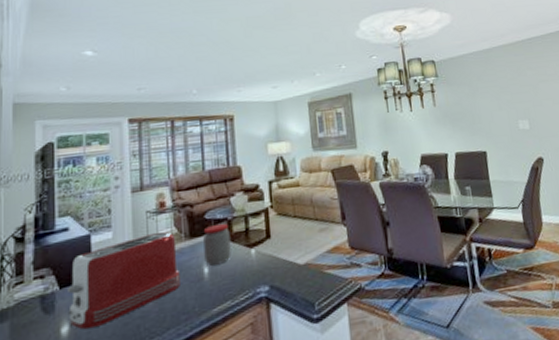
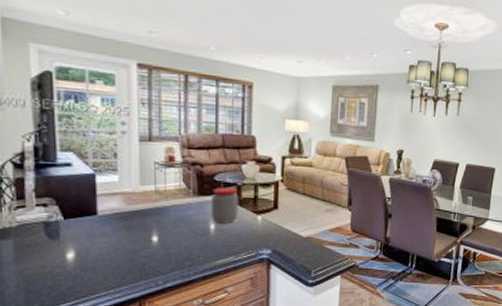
toaster: present [68,231,180,330] -> none [72,183,186,259]

